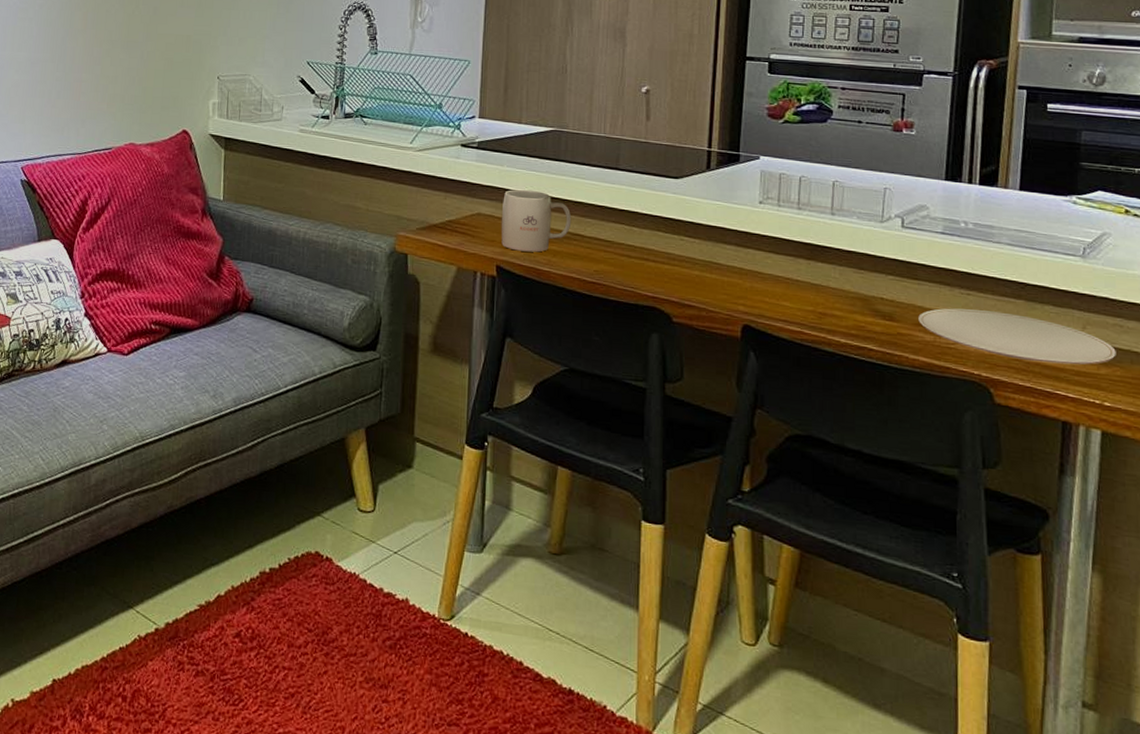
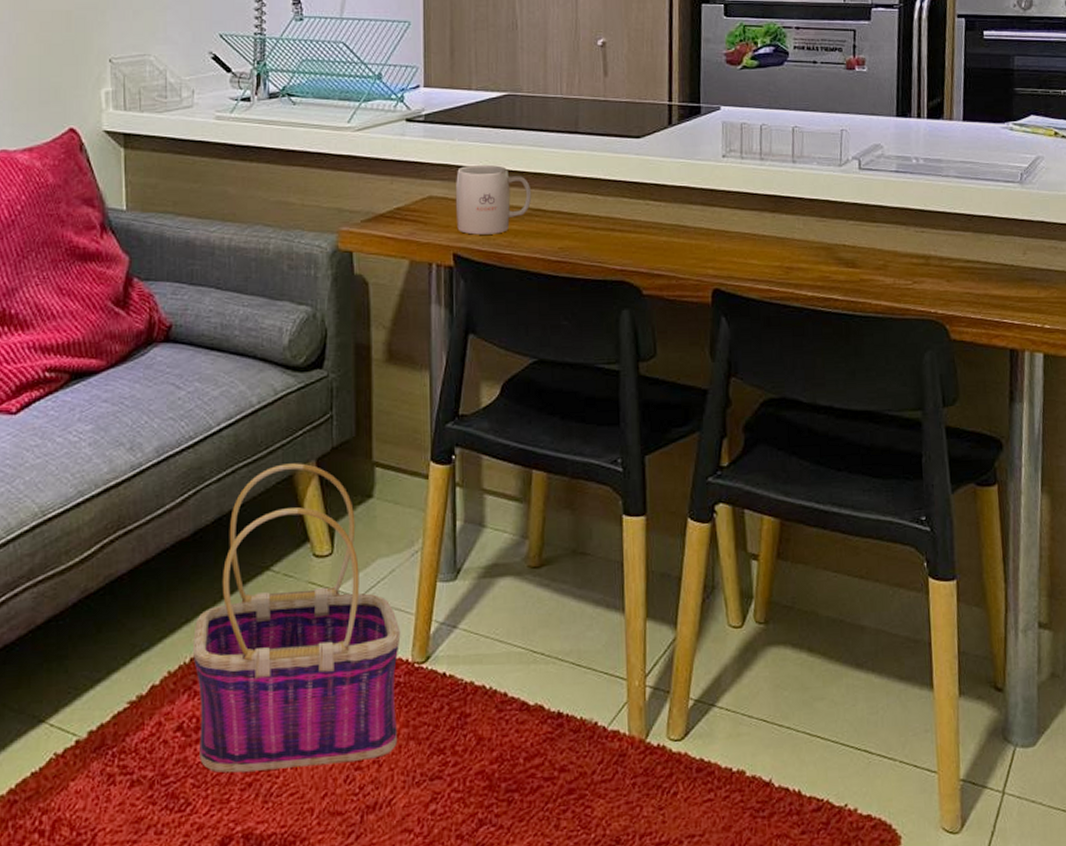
basket: none [252,427,430,696] -> present [192,463,401,773]
plate: present [918,308,1116,365] -> none [878,246,1053,293]

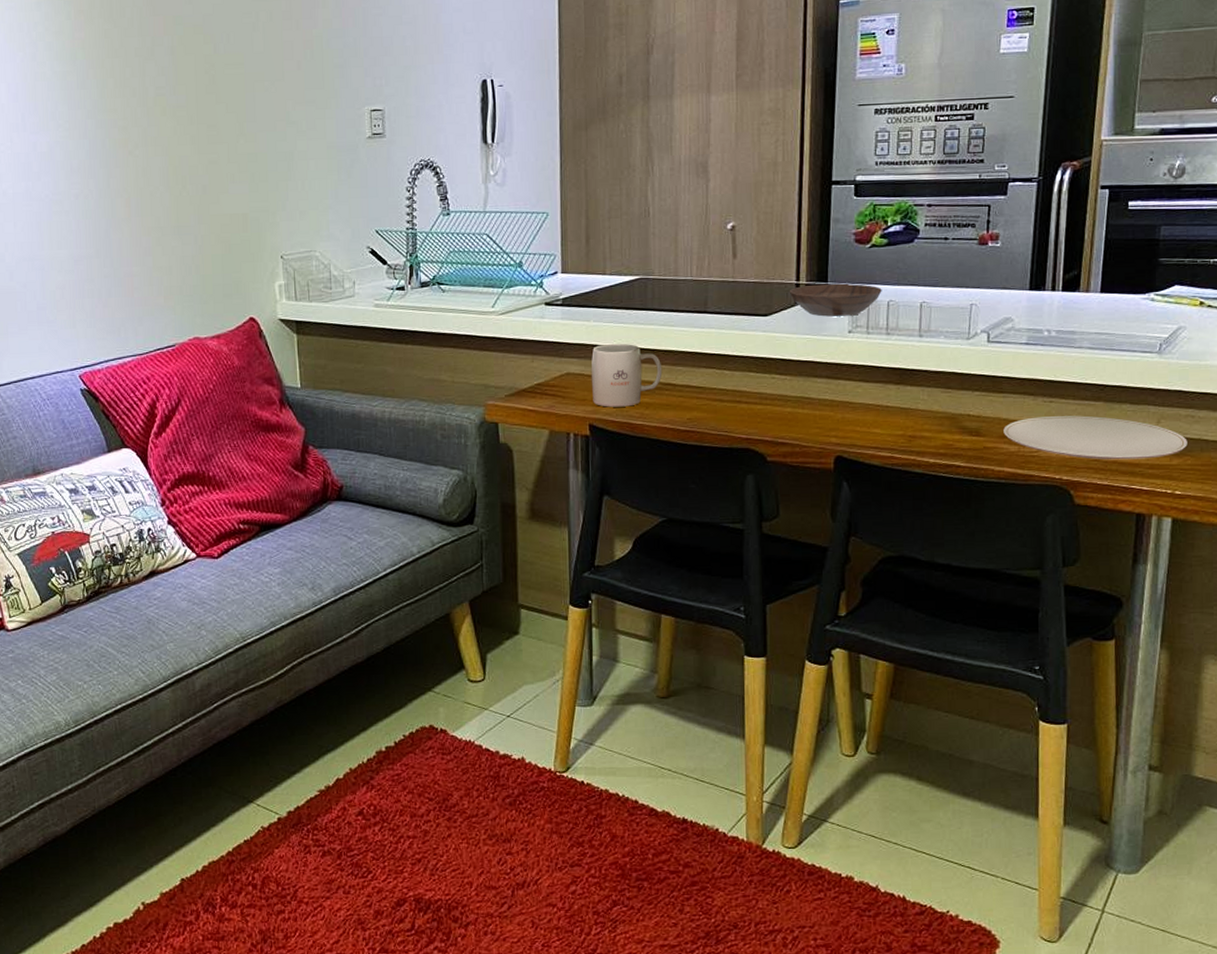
basket: present [192,463,401,773] -> none [368,604,544,851]
bowl: none [661,105,755,140] -> present [789,283,882,317]
plate: none [878,246,1053,293] -> present [1003,415,1188,460]

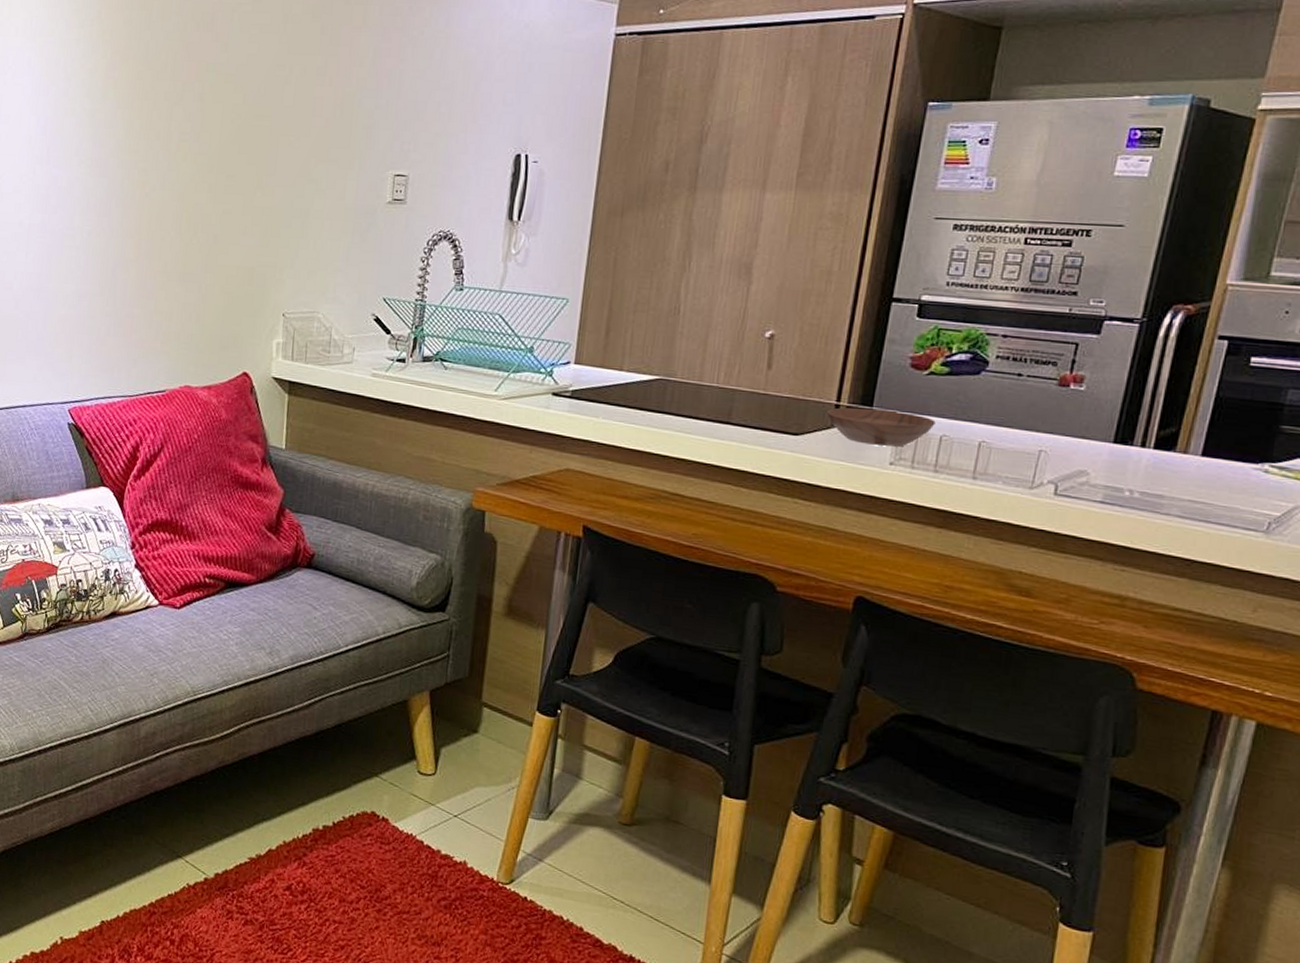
mug: present [590,343,663,407] -> none [590,443,672,513]
plate: present [1003,415,1188,460] -> none [1060,585,1289,651]

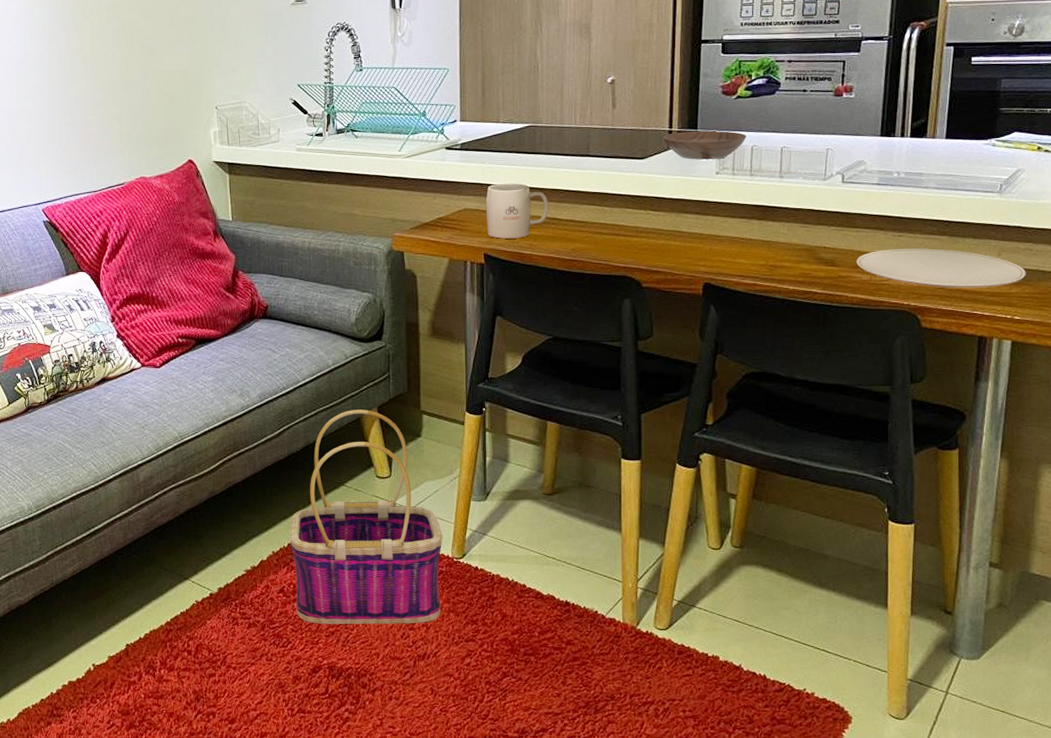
basket: none [302,689,490,954] -> present [289,409,443,624]
mug: none [590,443,672,513] -> present [485,183,549,239]
plate: none [1060,585,1289,651] -> present [856,248,1026,288]

